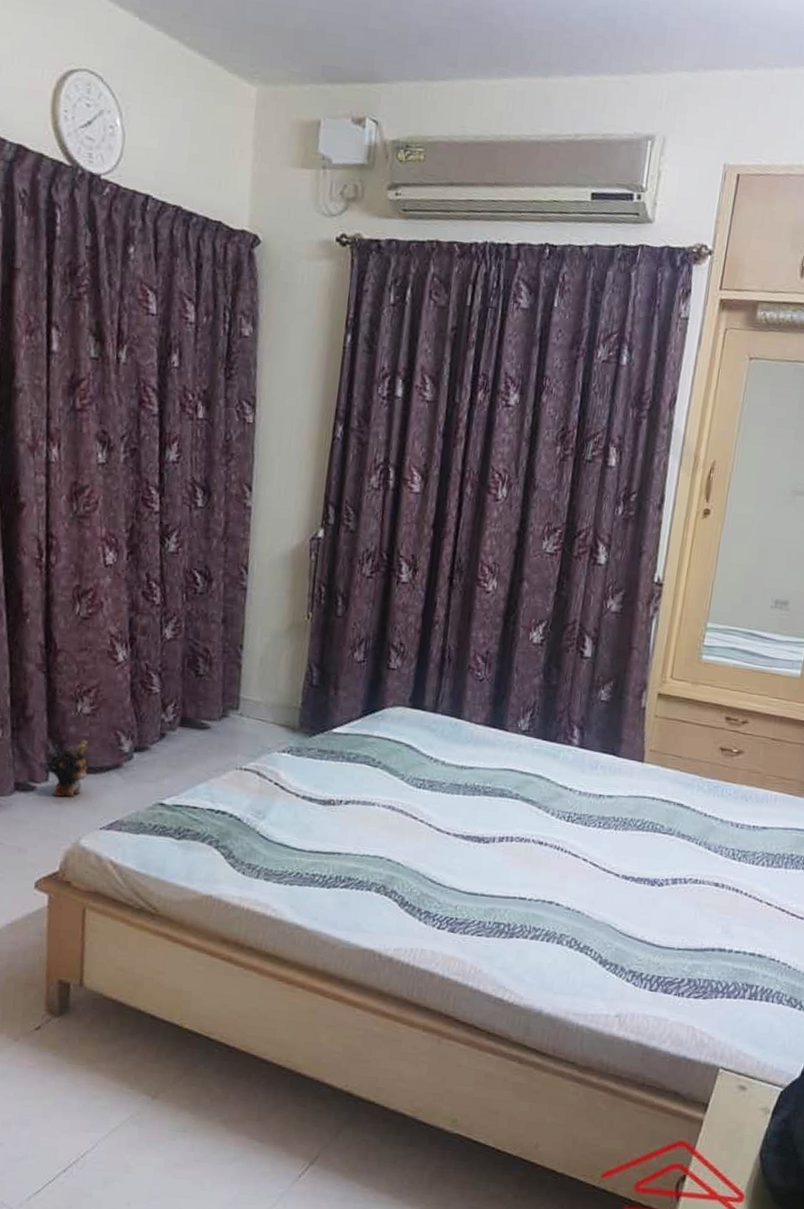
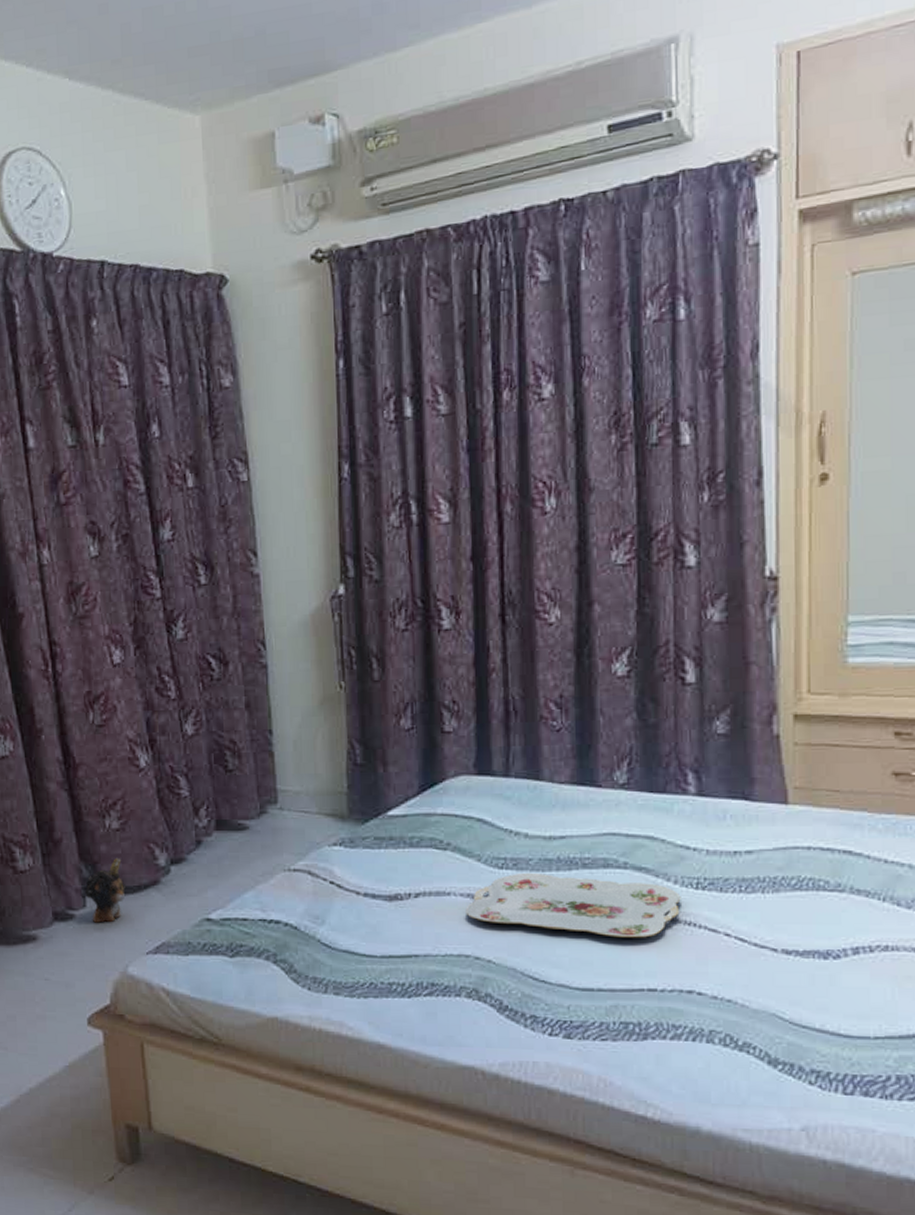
serving tray: none [385,793,555,856] -> present [465,872,681,938]

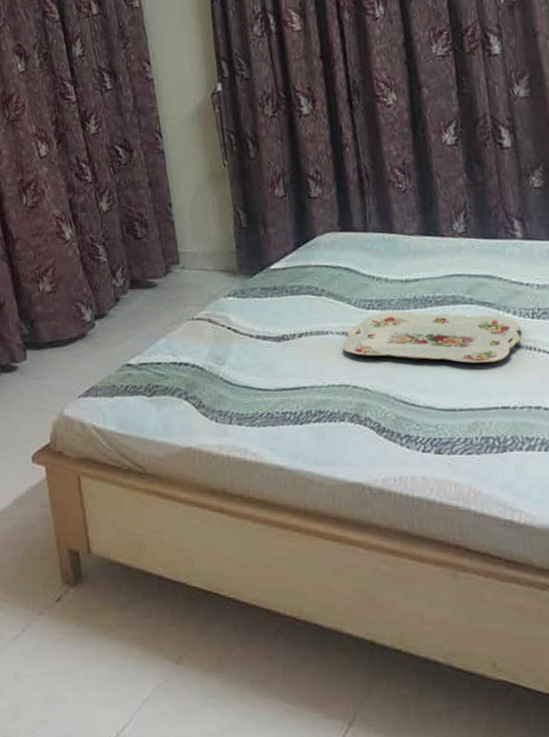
plush toy: present [85,859,127,923] -> none [25,317,60,373]

